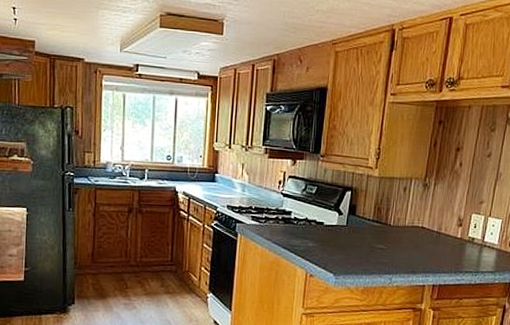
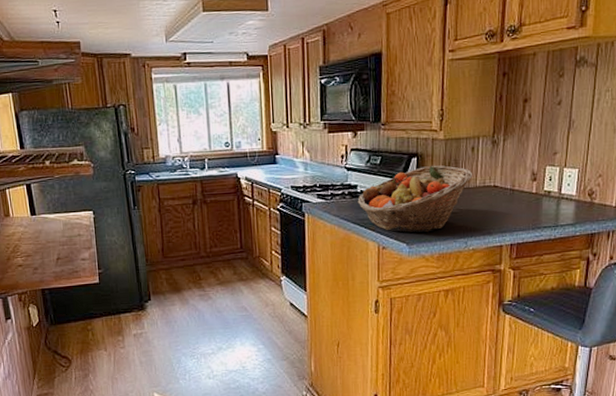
fruit basket: none [290,200,403,265] -> present [357,165,473,233]

